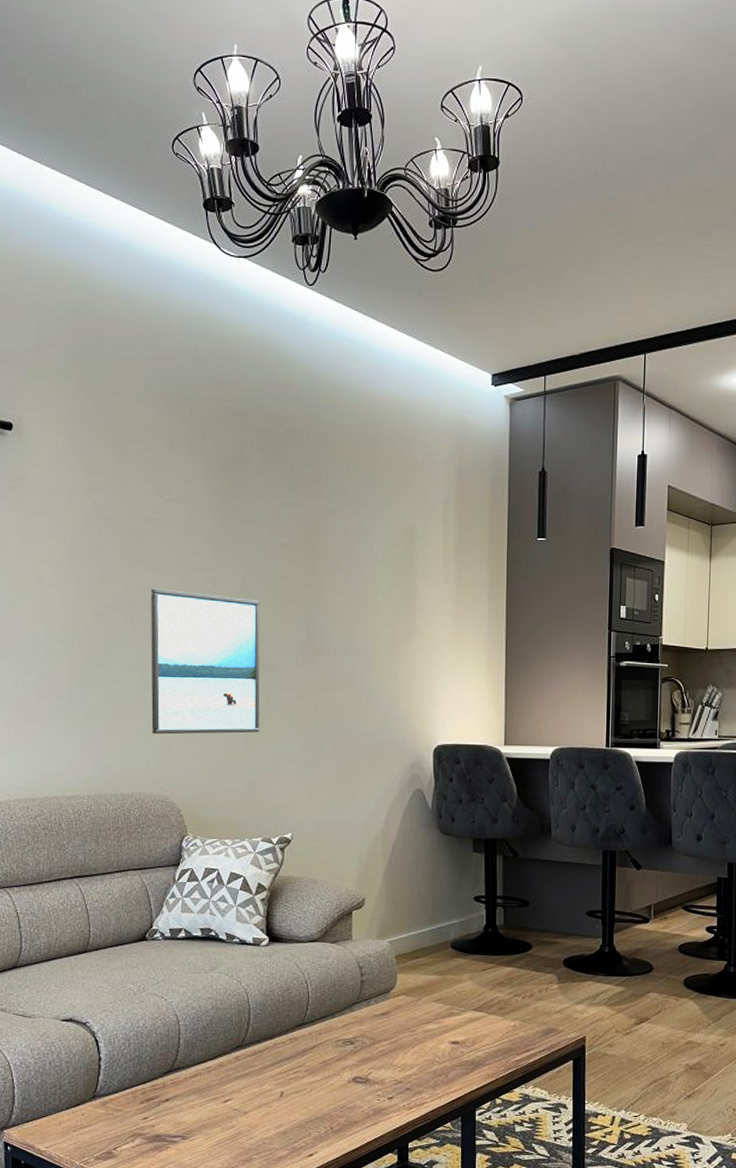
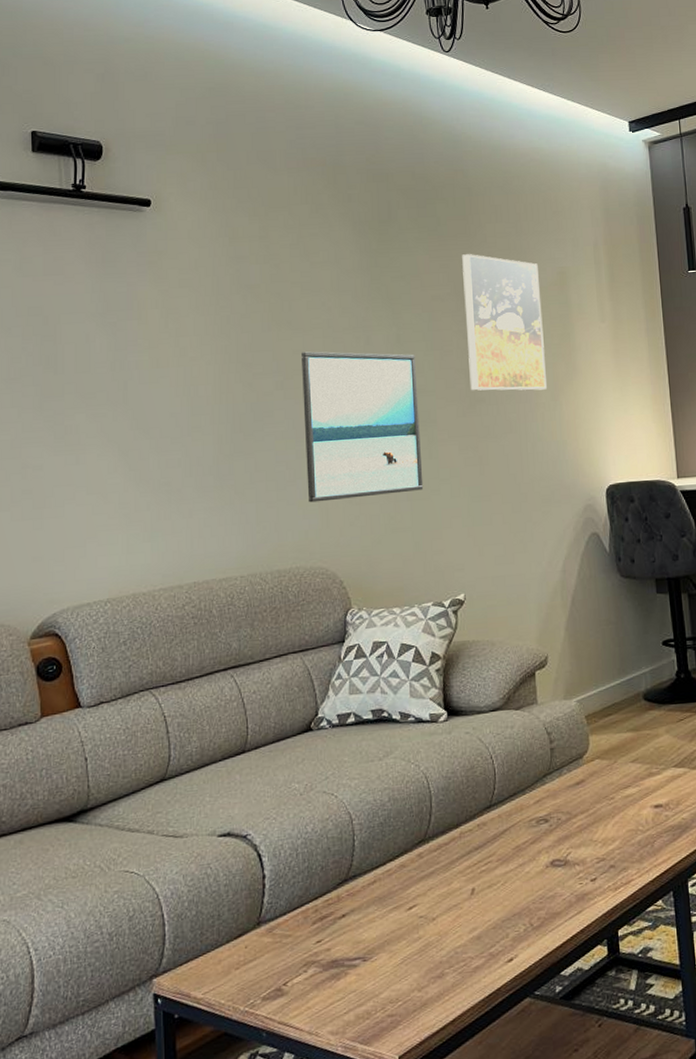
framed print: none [310,503,387,647] -> present [462,254,547,391]

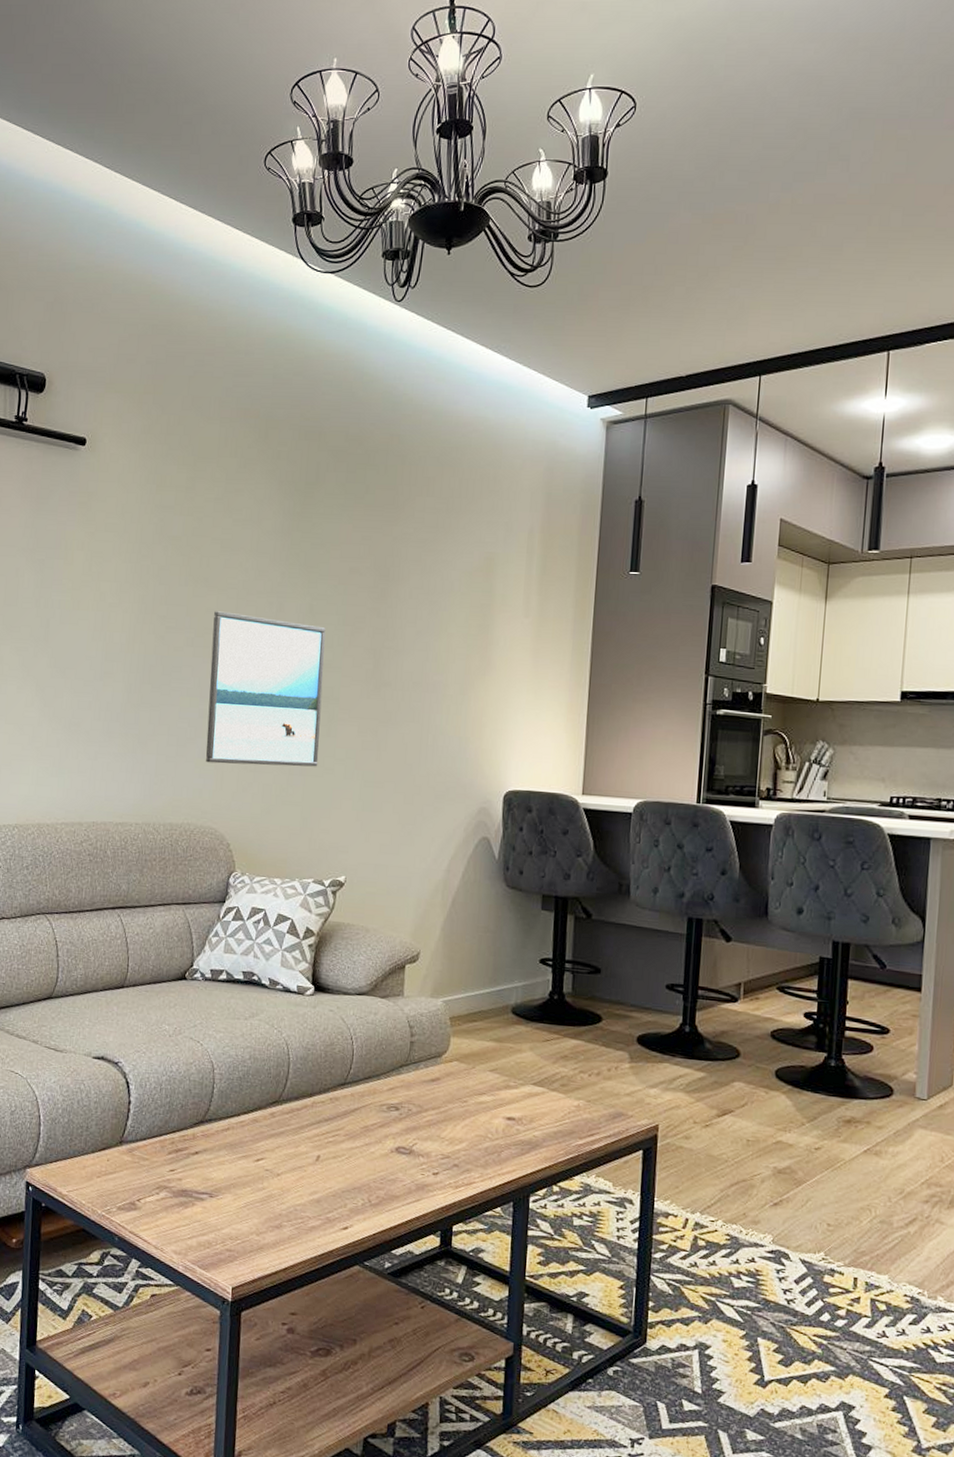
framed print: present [462,254,547,391] -> none [377,527,465,682]

